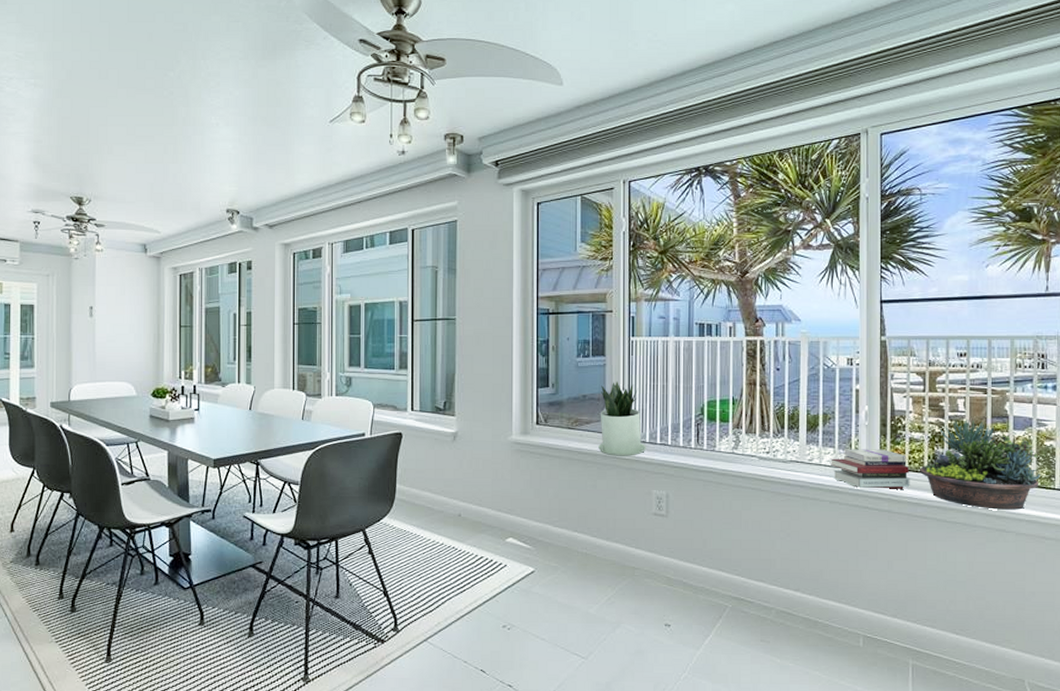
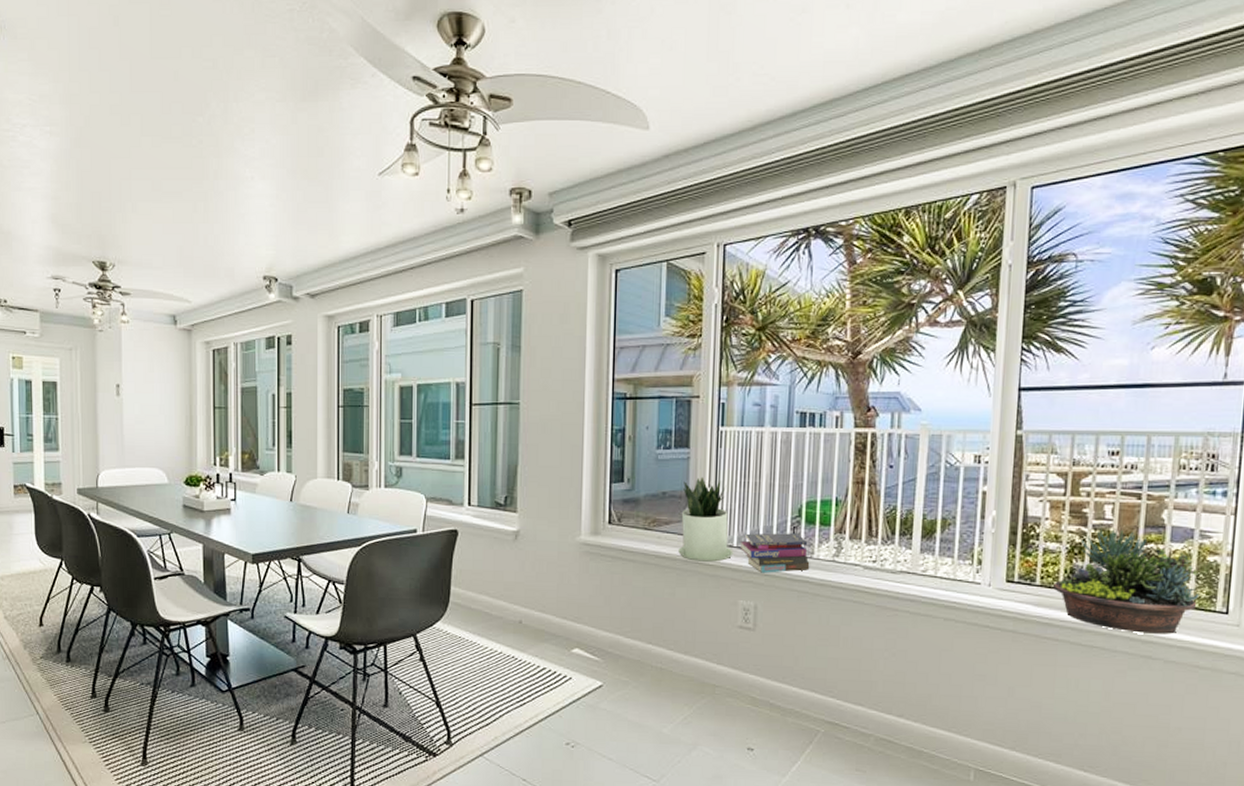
books: none [652,429,713,465] -> present [741,533,810,573]
books: present [831,449,910,489] -> none [948,559,1041,607]

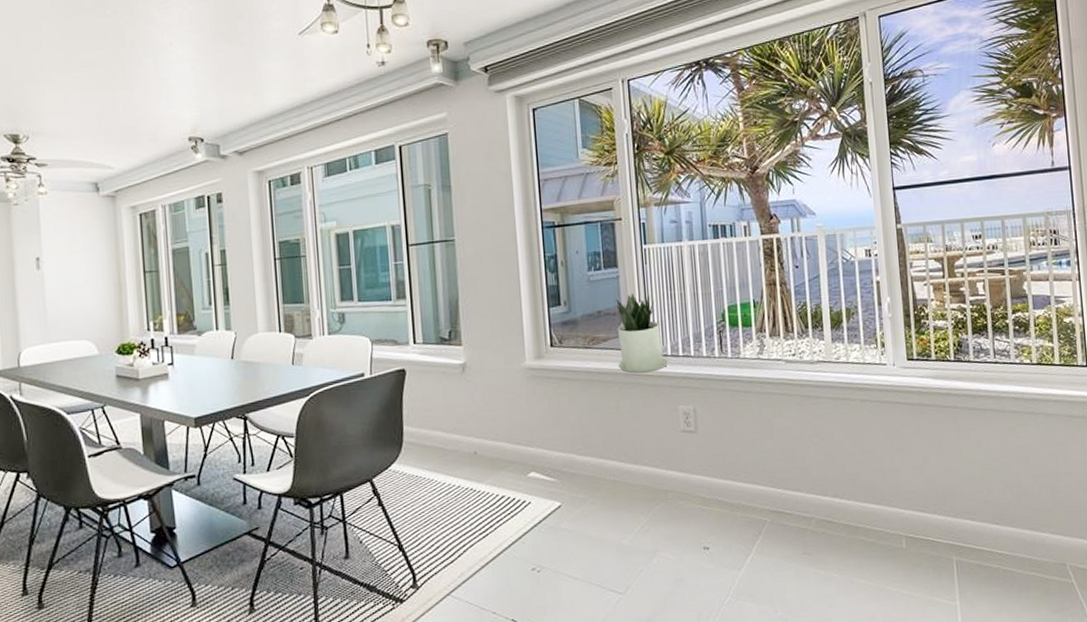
books: present [741,533,810,573] -> none [674,337,738,377]
succulent planter: present [1053,529,1199,635] -> none [946,302,1063,393]

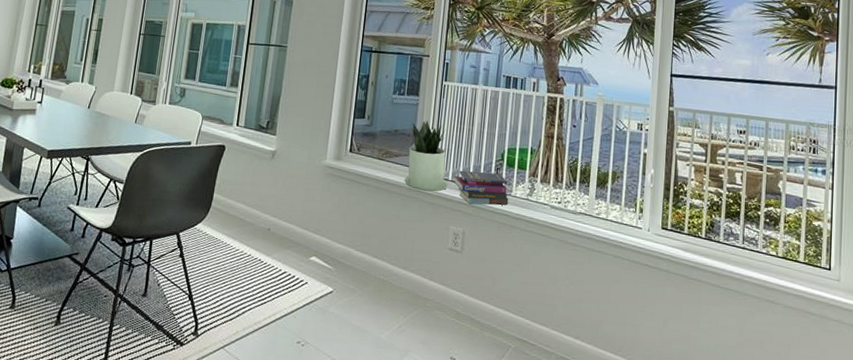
books: none [674,337,738,377] -> present [454,170,509,206]

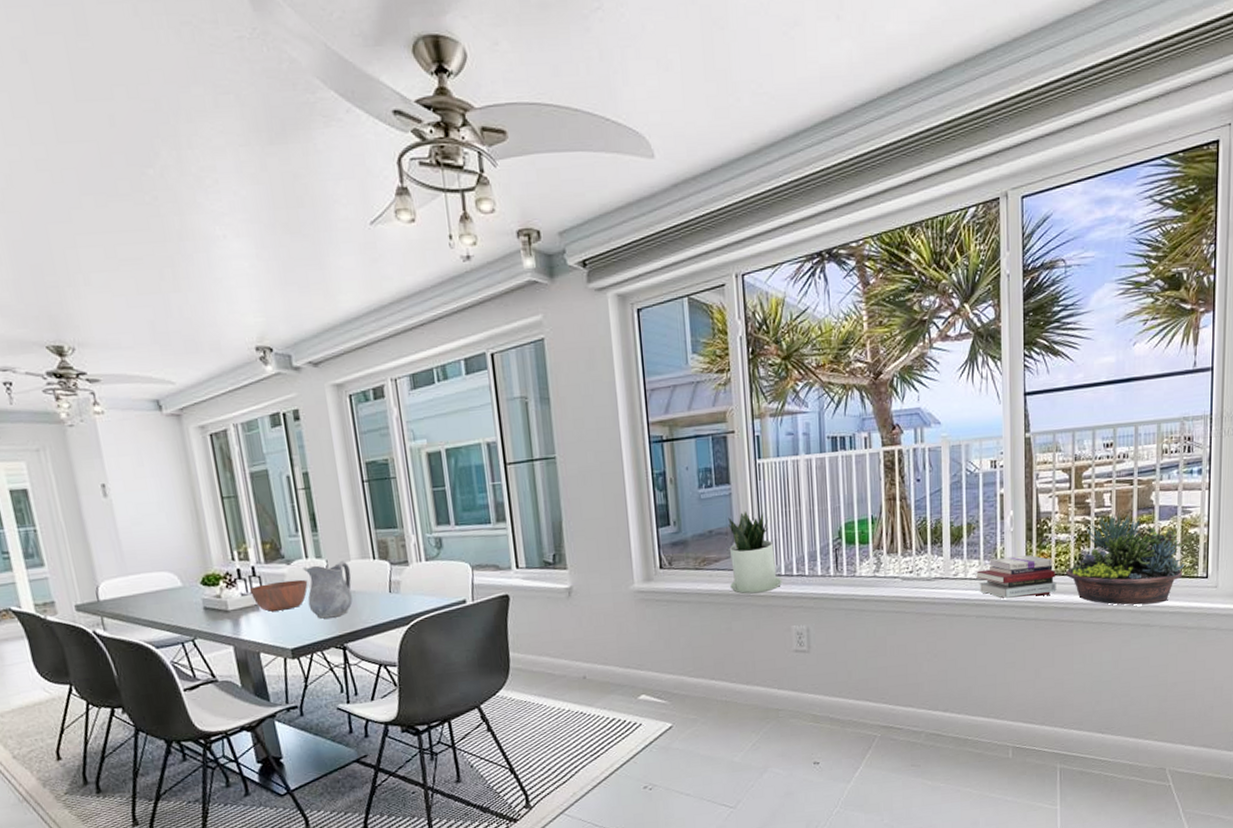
bowl: none [32,94,77,119] -> present [249,579,308,612]
pitcher: none [72,89,112,133] -> present [302,560,353,619]
books: present [454,170,509,206] -> none [788,555,854,597]
books: none [616,207,689,252] -> present [976,555,1056,599]
succulent planter: none [698,191,808,284] -> present [1066,514,1184,606]

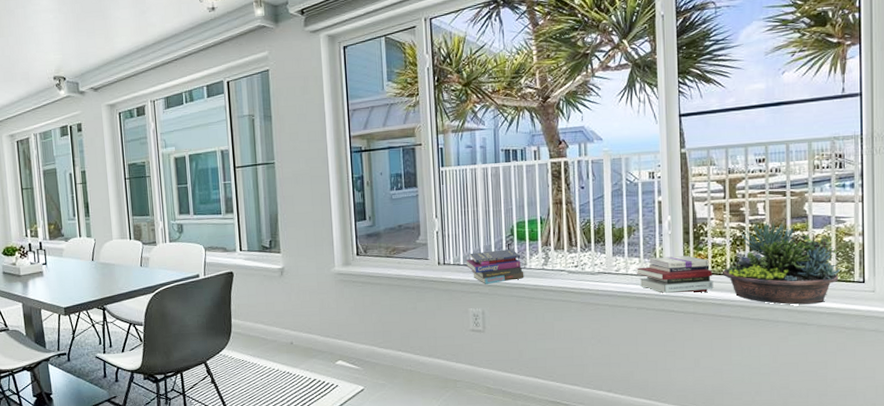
bowl: present [249,579,308,612] -> none [36,253,80,278]
pitcher: present [302,560,353,619] -> none [77,239,113,285]
planter: present [727,510,783,595] -> none [414,209,461,280]
books: none [788,555,854,597] -> present [466,249,524,284]

